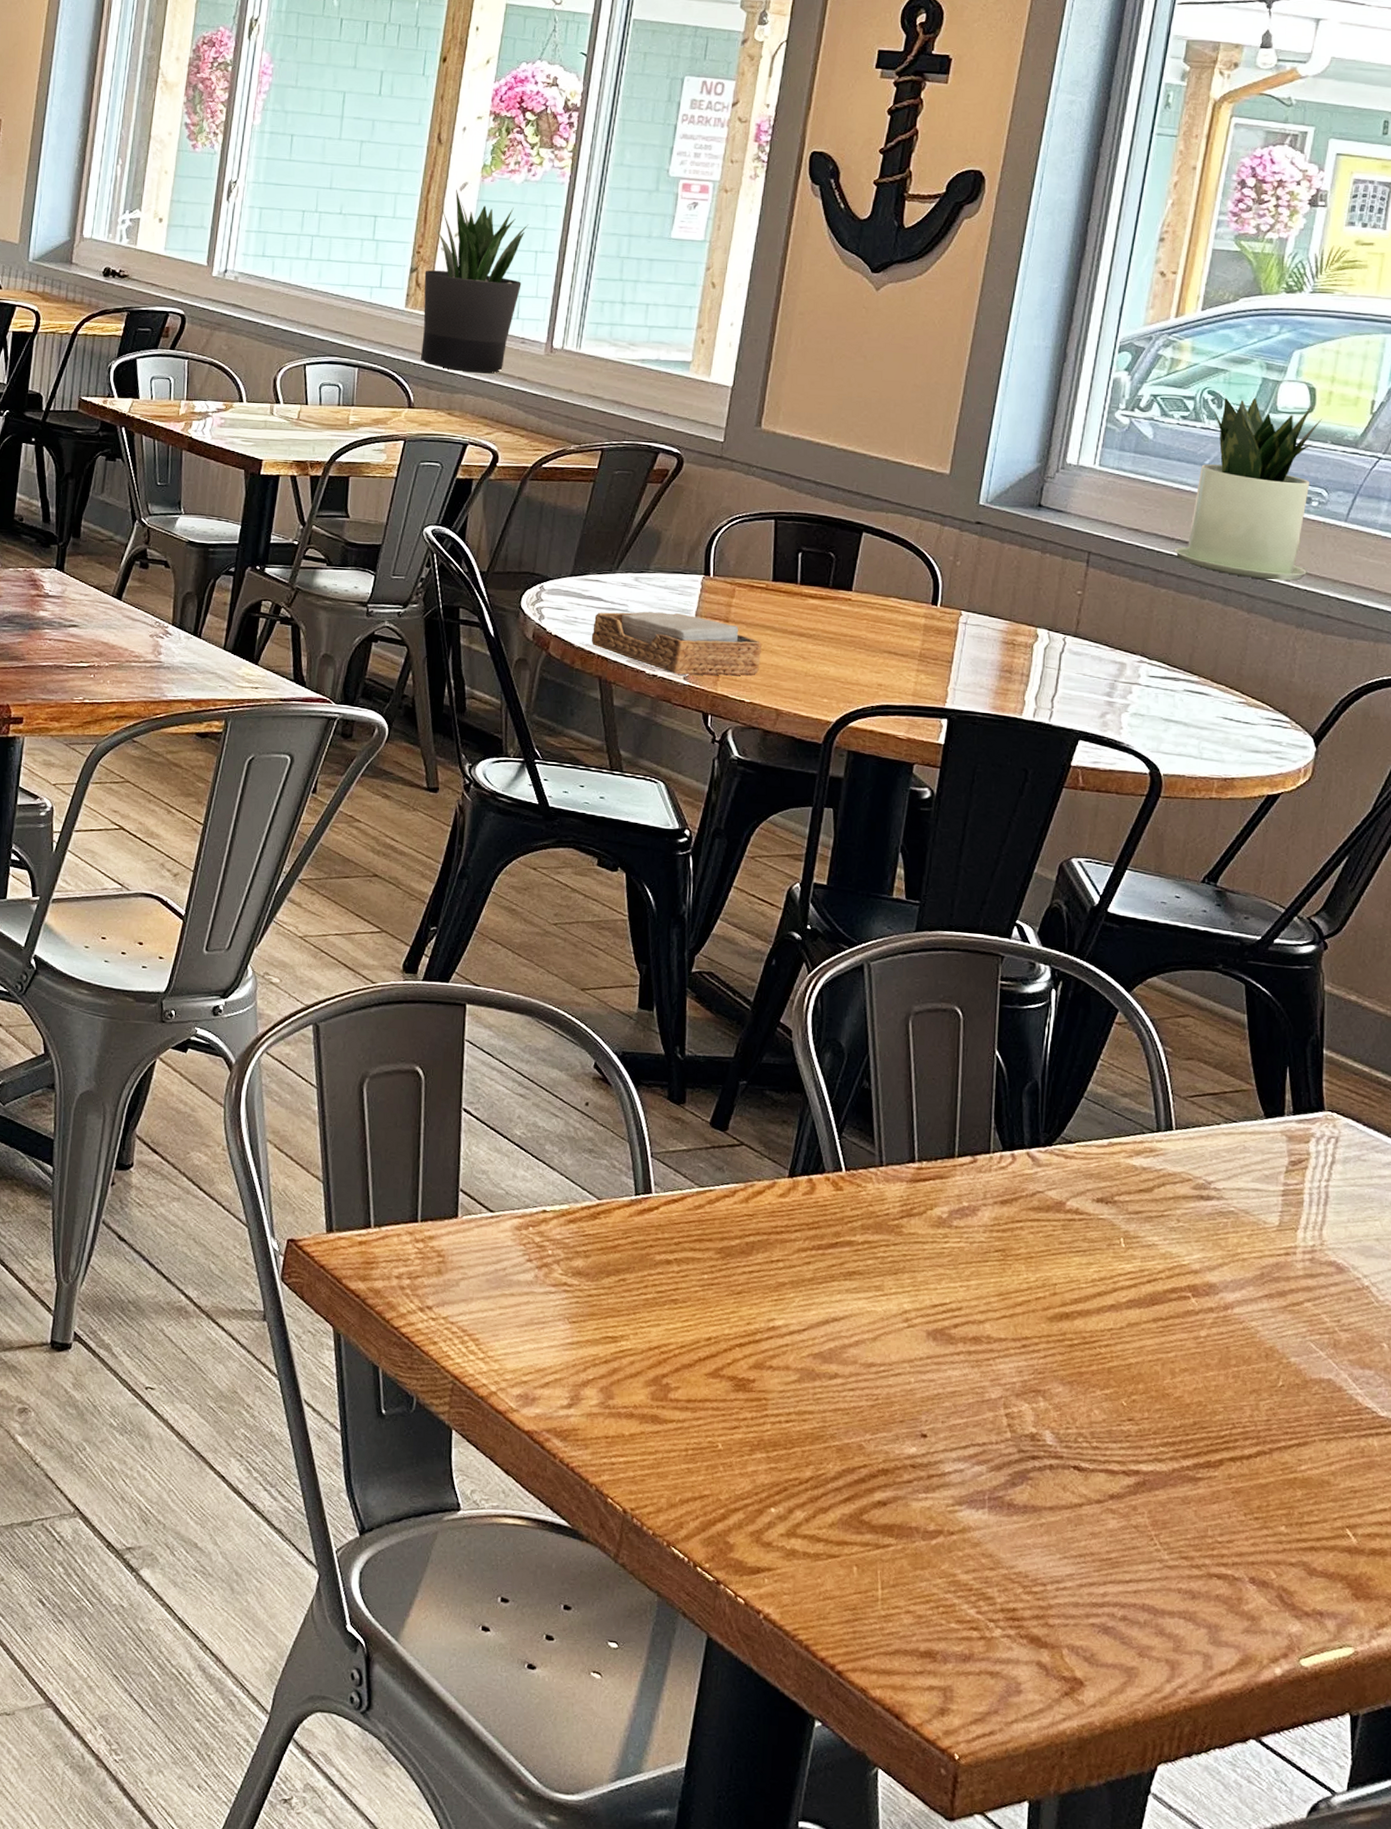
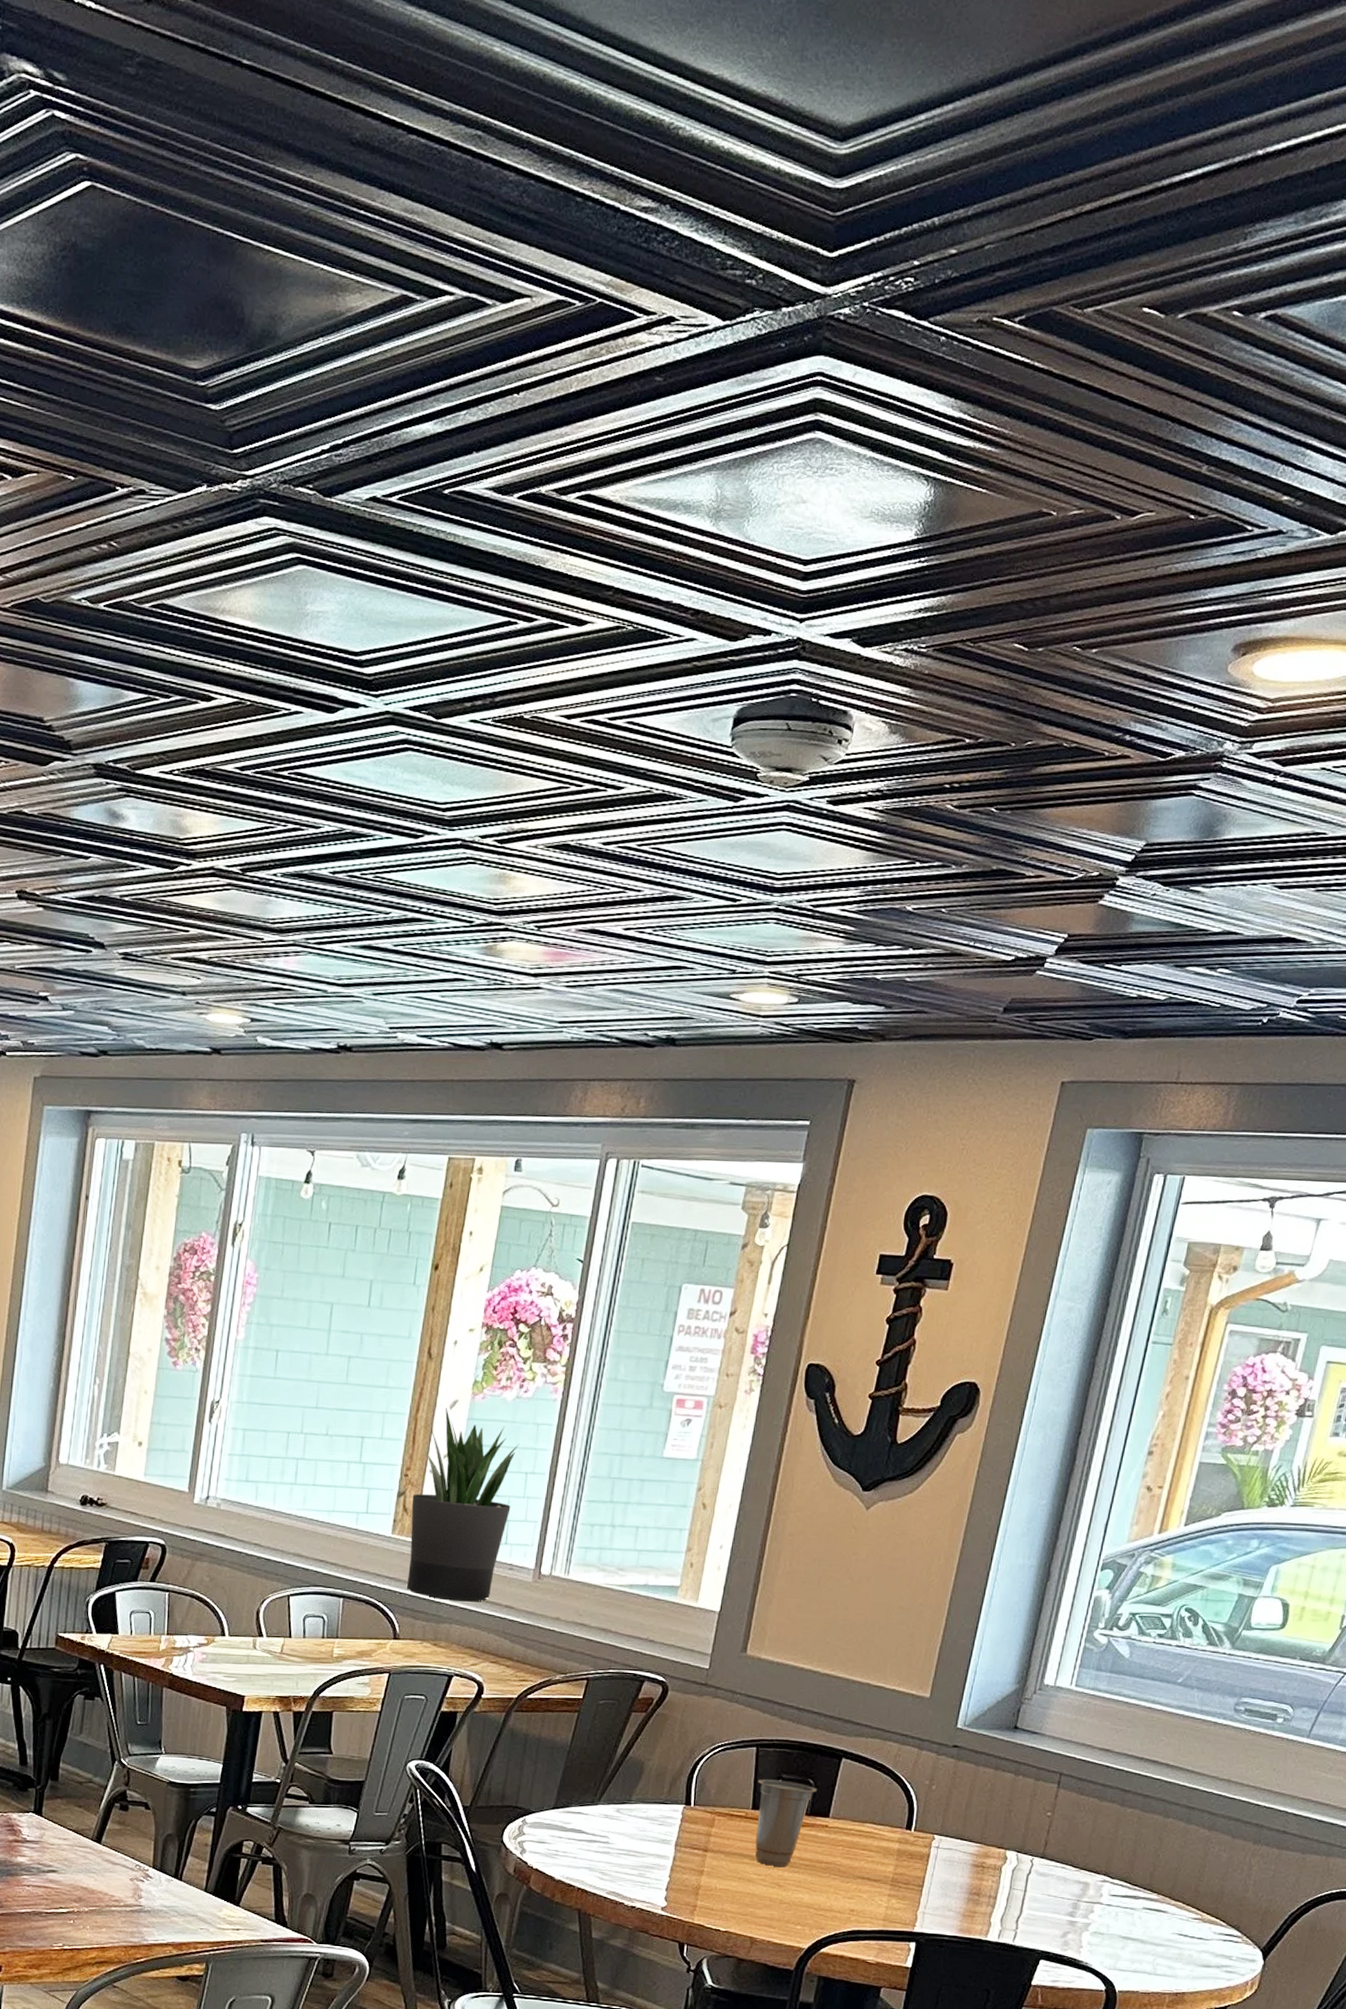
napkin holder: present [591,611,762,676] -> none [571,1842,739,1906]
cup: none [777,551,838,639] -> present [754,1779,817,1867]
planter: present [1174,398,1322,581] -> none [1142,1615,1293,1798]

